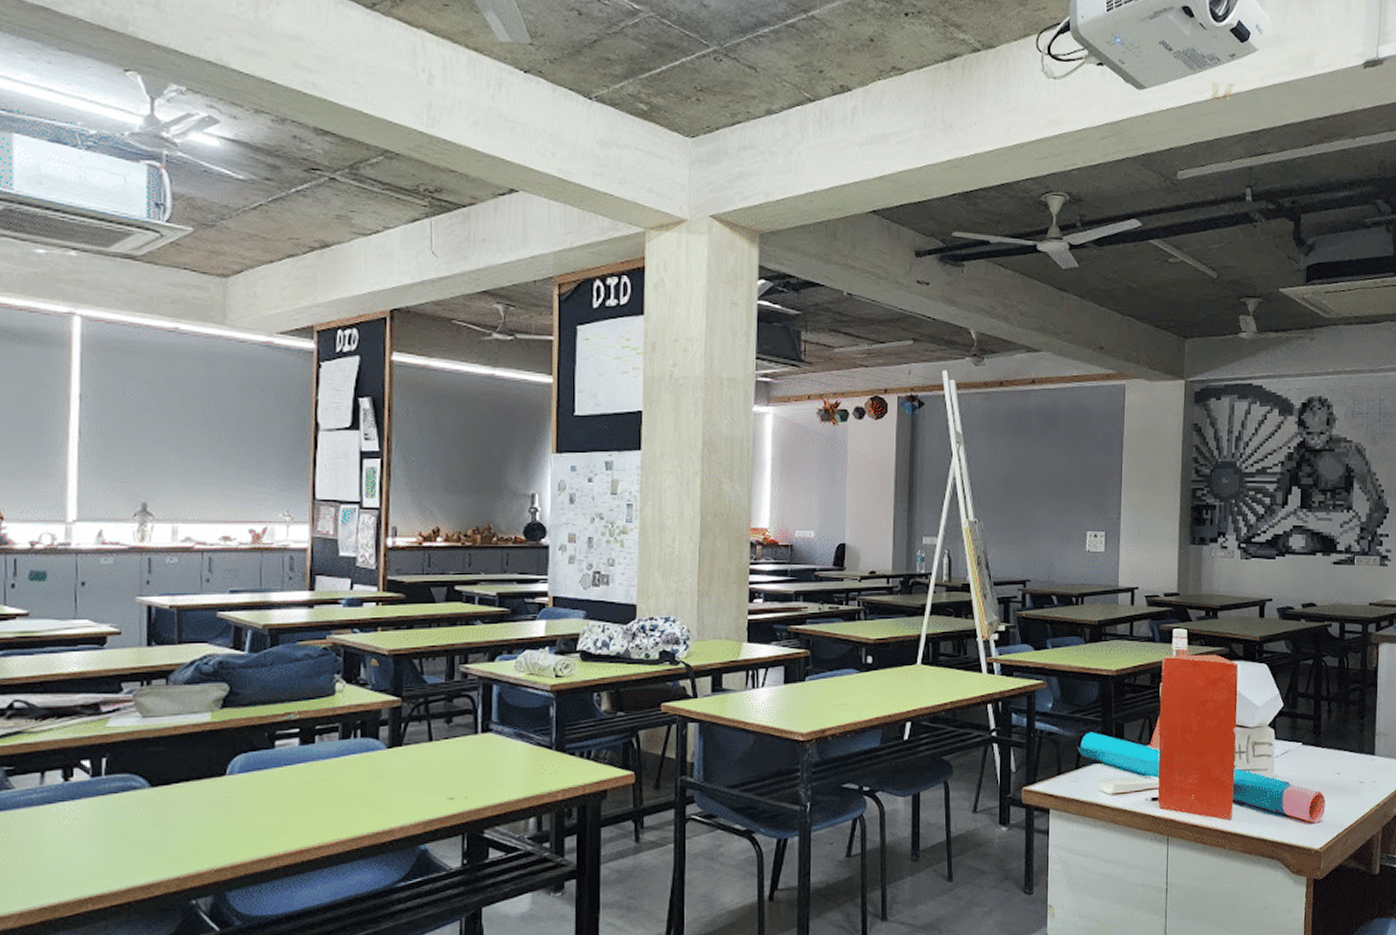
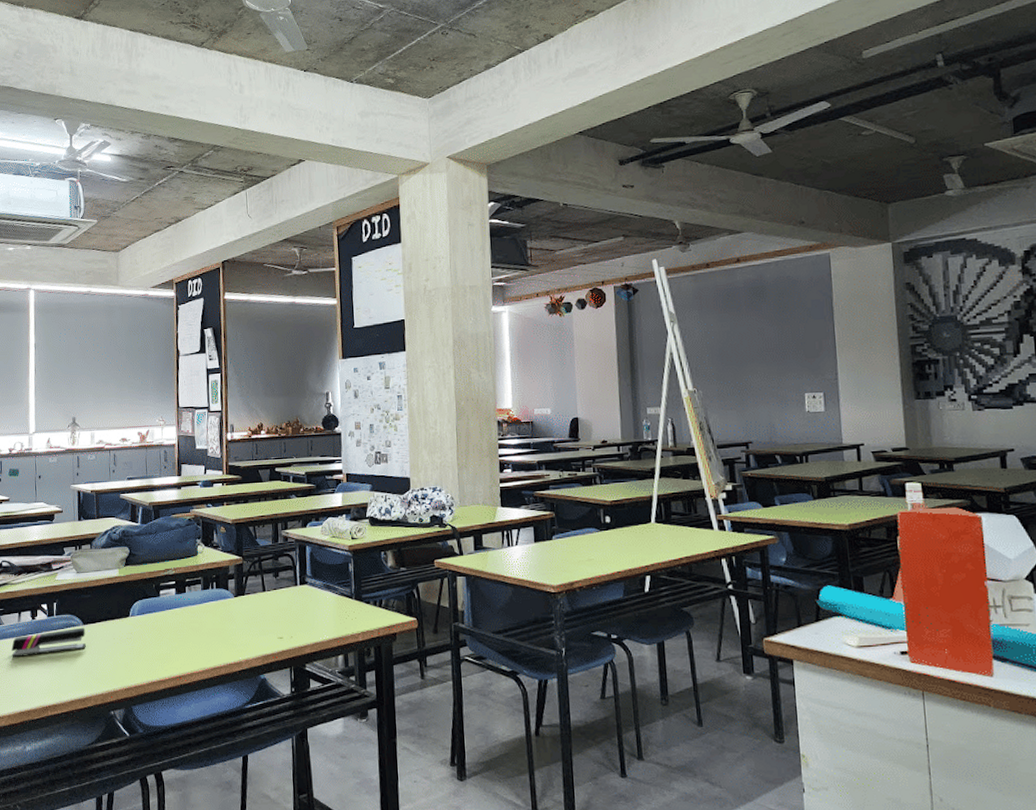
stapler: none [27,790,154,835] -> present [11,627,86,658]

